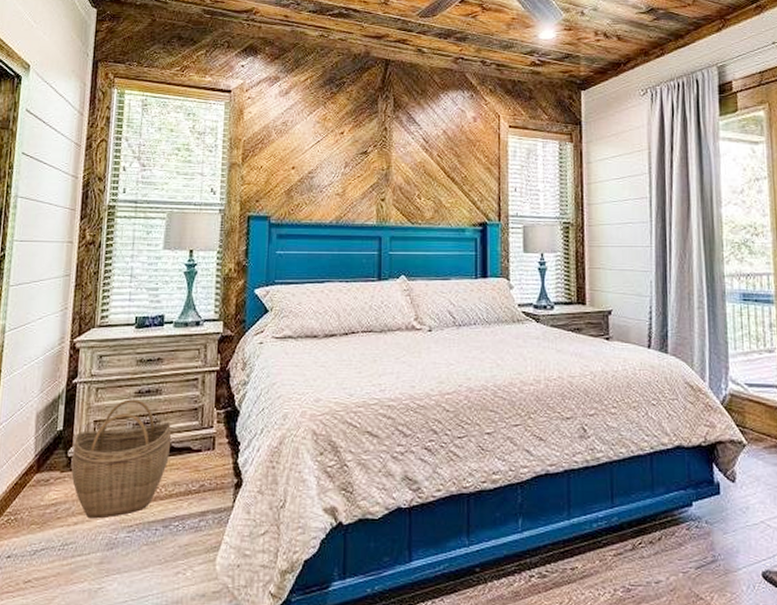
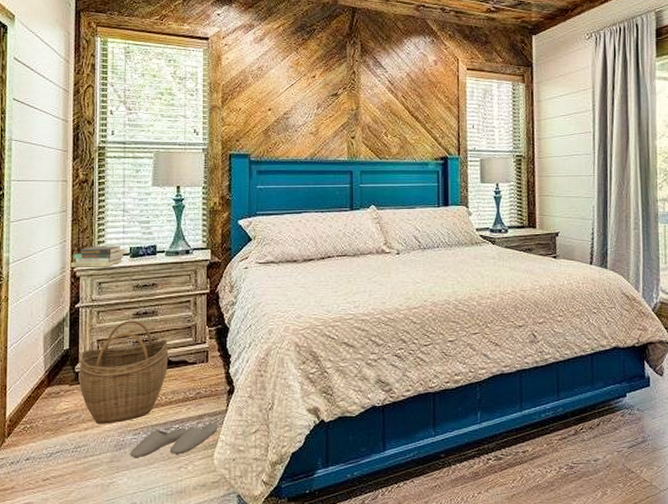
books: none [70,315,132,338] -> present [70,246,126,268]
slippers: none [123,521,222,559] -> present [130,423,217,457]

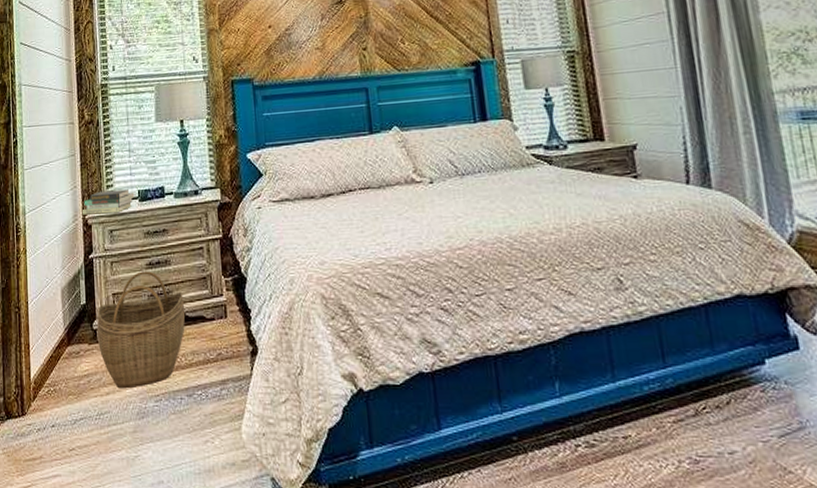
slippers: present [130,423,217,457] -> none [153,389,243,428]

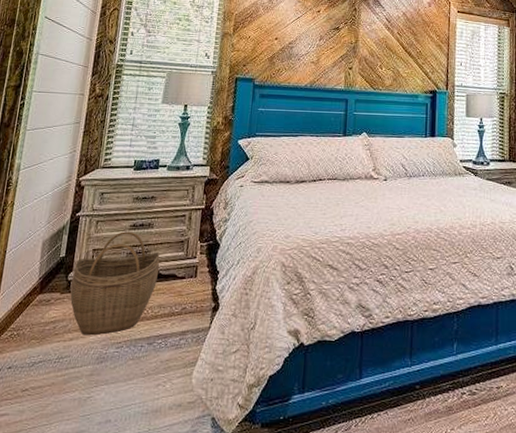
books: present [82,189,135,215] -> none [76,157,131,178]

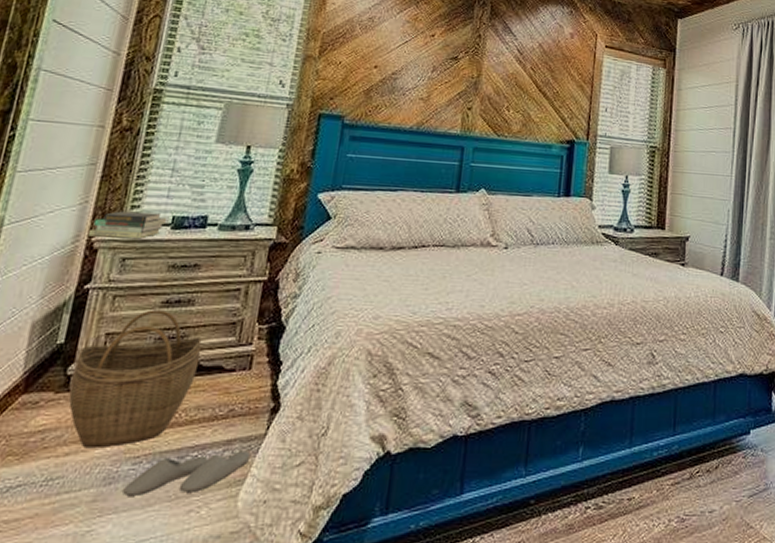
books: none [76,157,131,178] -> present [87,211,168,239]
slippers: none [111,339,199,372] -> present [123,450,250,495]

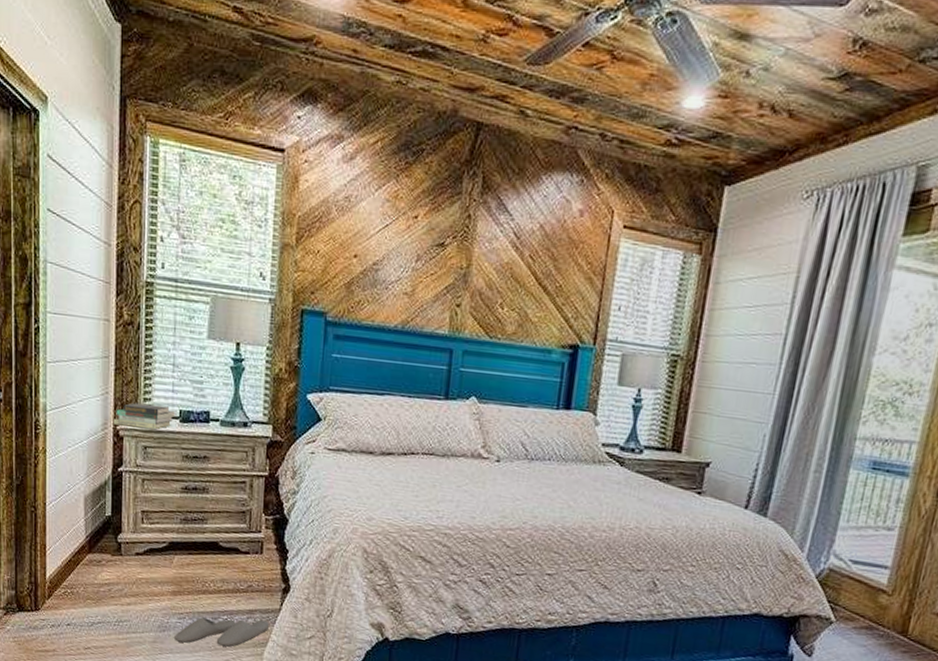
woven basket: present [68,310,202,449] -> none [121,494,219,603]

